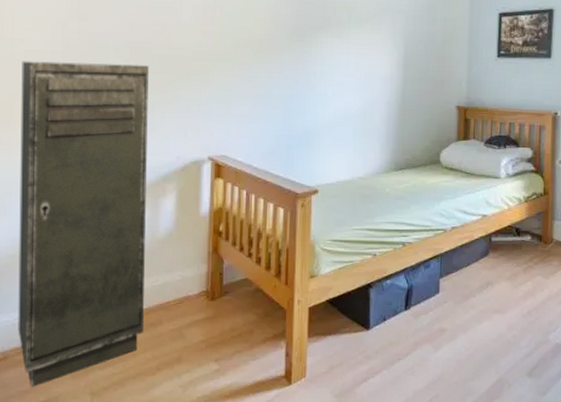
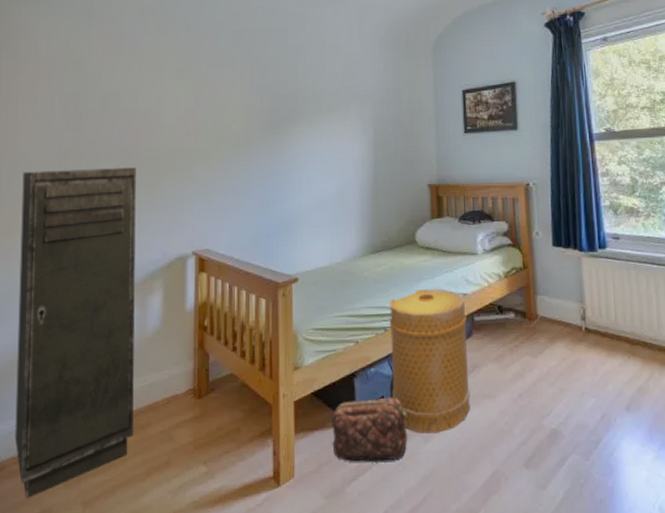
cosmetic bag: none [345,308,420,366] -> present [332,397,408,462]
basket: none [405,208,484,343] -> present [389,289,470,434]

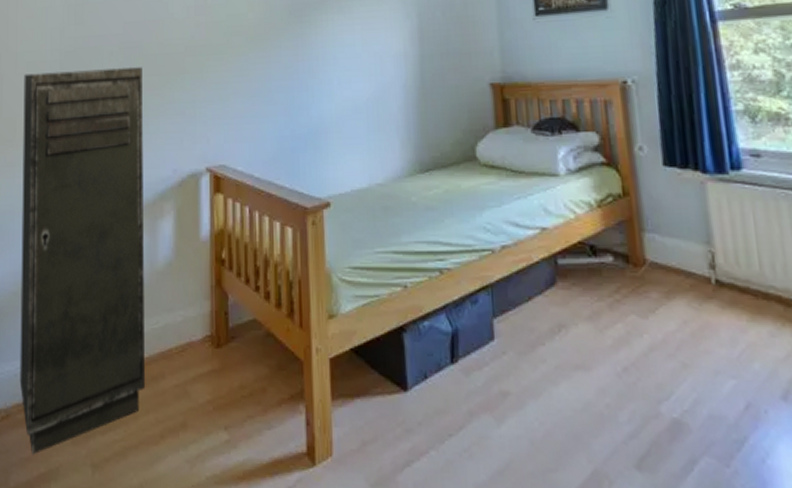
cosmetic bag: present [332,397,408,462] -> none [376,360,475,445]
basket: present [389,289,470,434] -> none [445,221,556,413]

